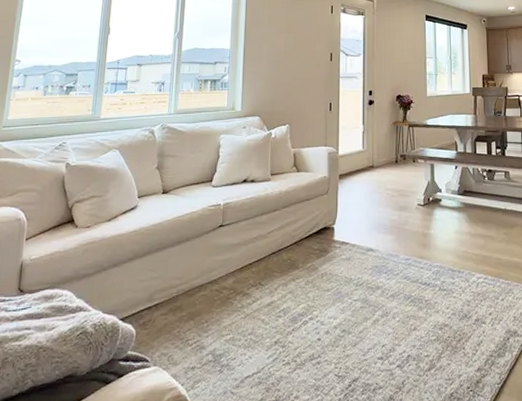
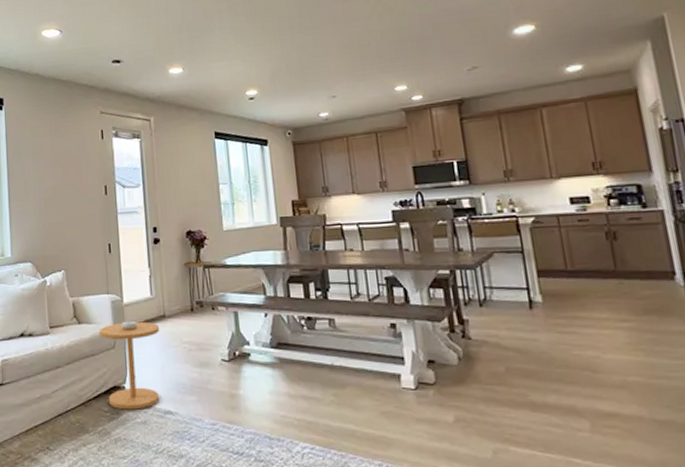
side table: none [316,170,367,248] -> present [99,320,159,410]

